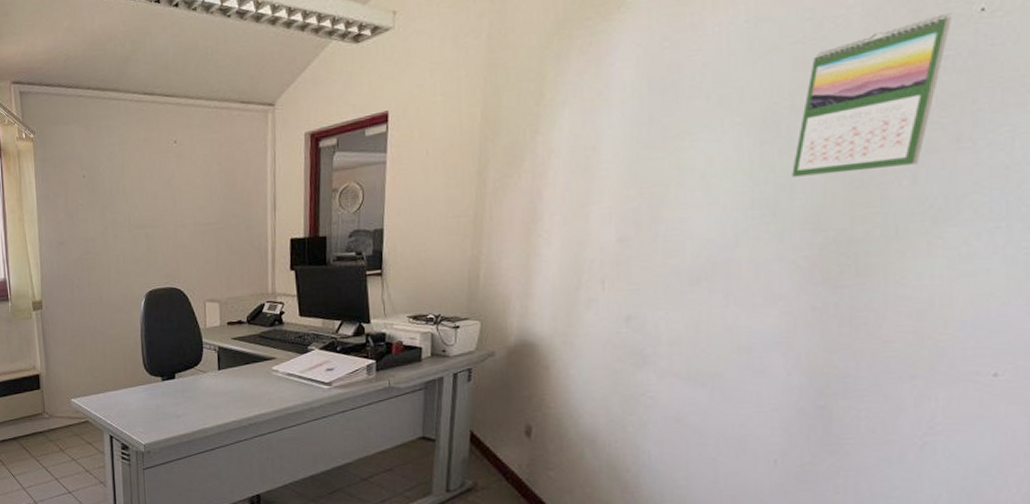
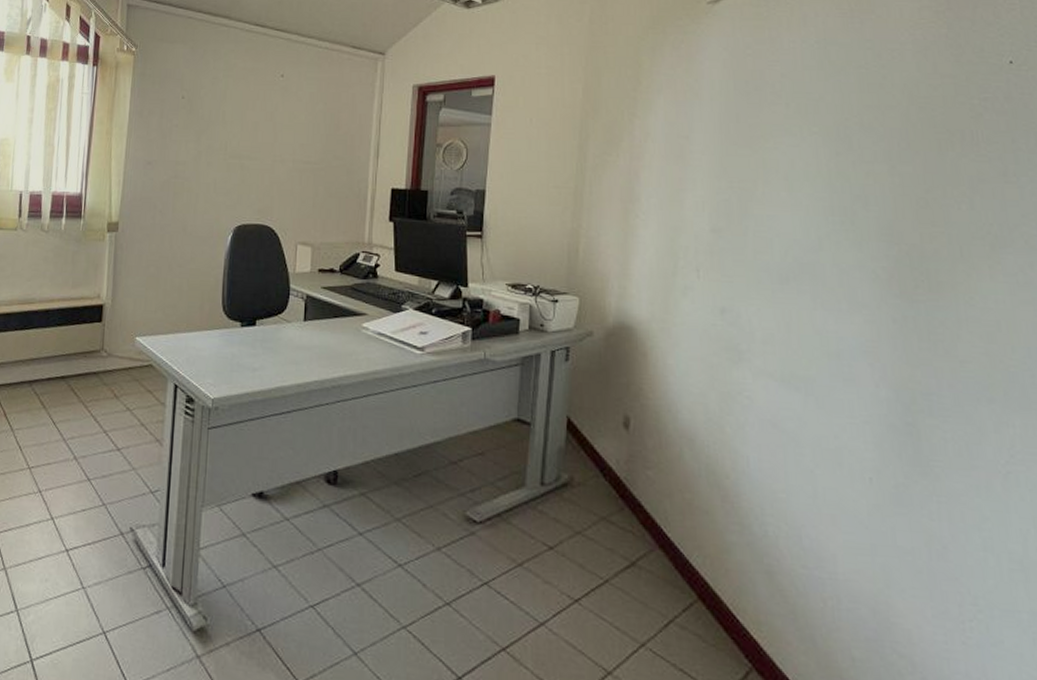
calendar: present [792,13,953,177] -> none [865,61,988,191]

